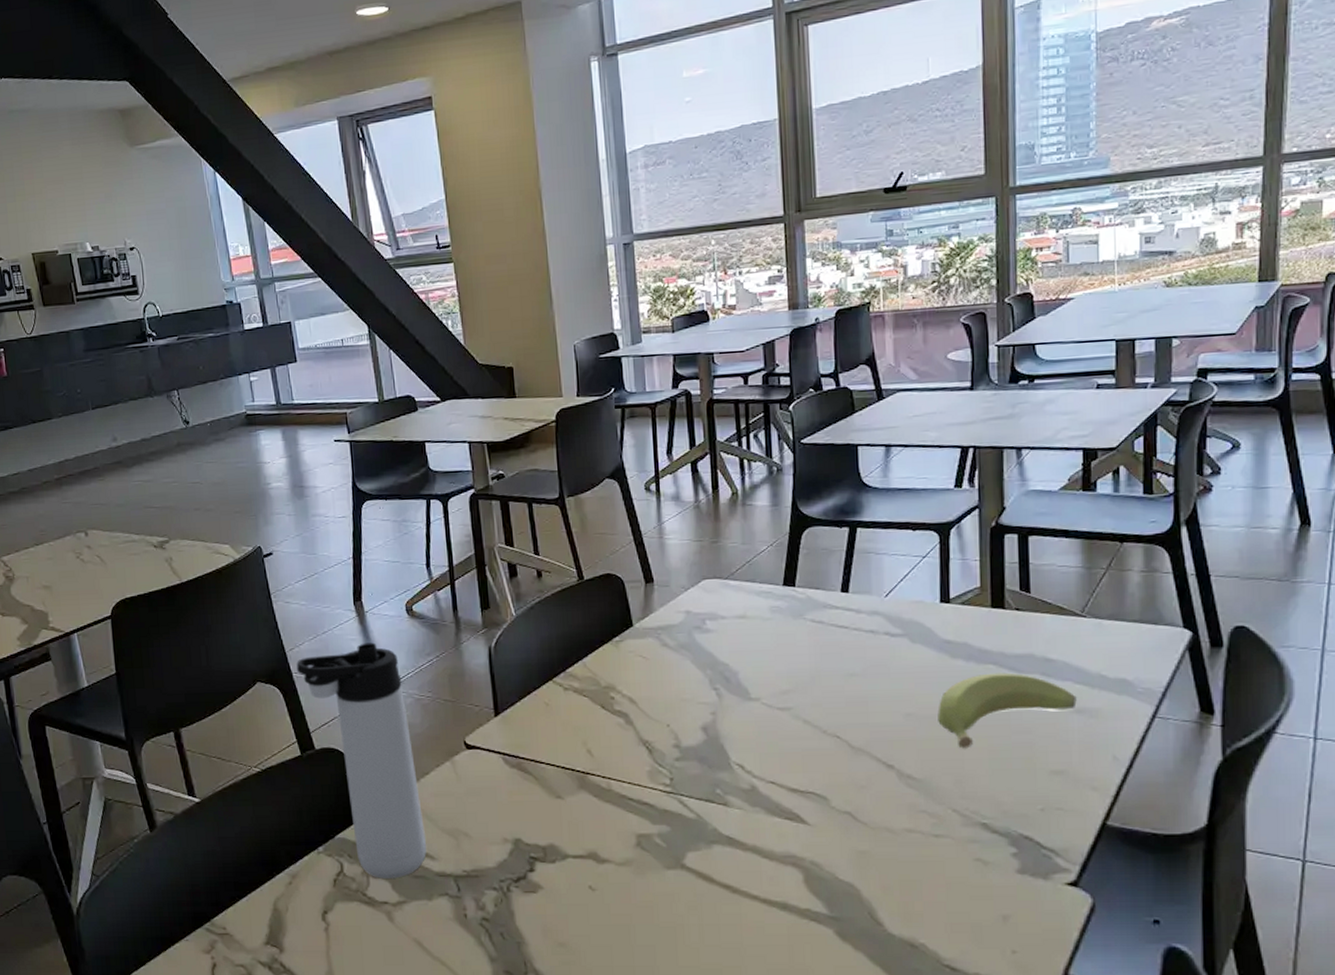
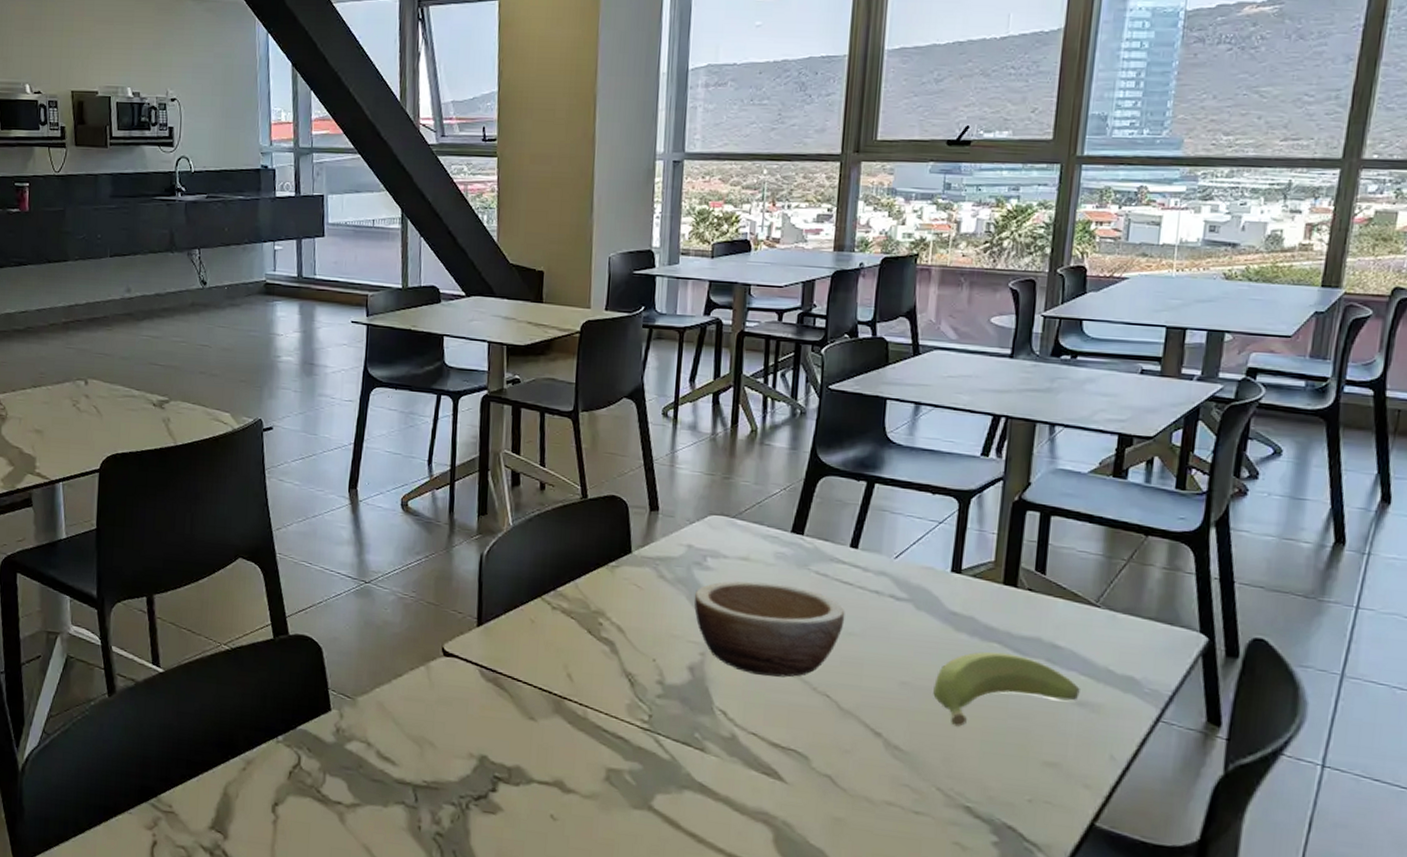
thermos bottle: present [297,642,427,879] -> none [281,532,390,779]
bowl: none [698,636,845,726] -> present [694,581,845,678]

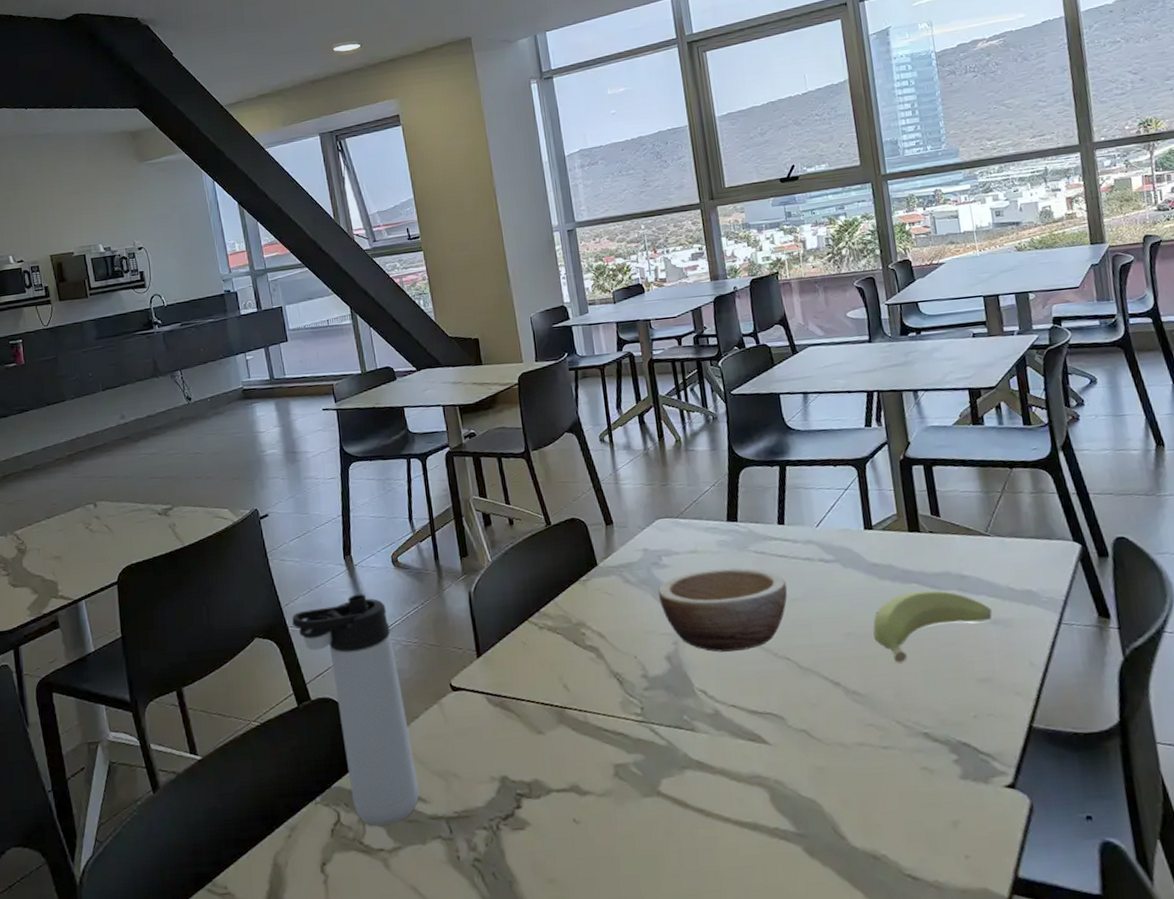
thermos bottle: none [281,532,390,779] -> present [292,593,419,826]

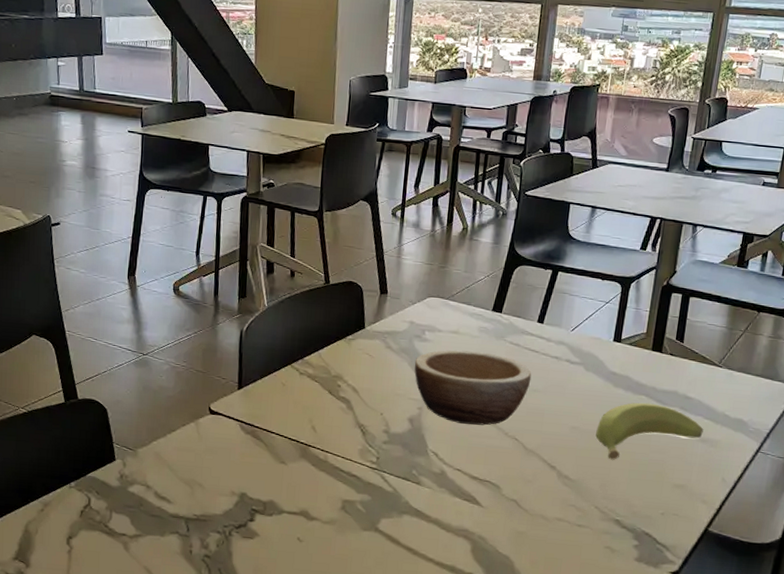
thermos bottle: present [292,593,419,826] -> none [70,313,166,515]

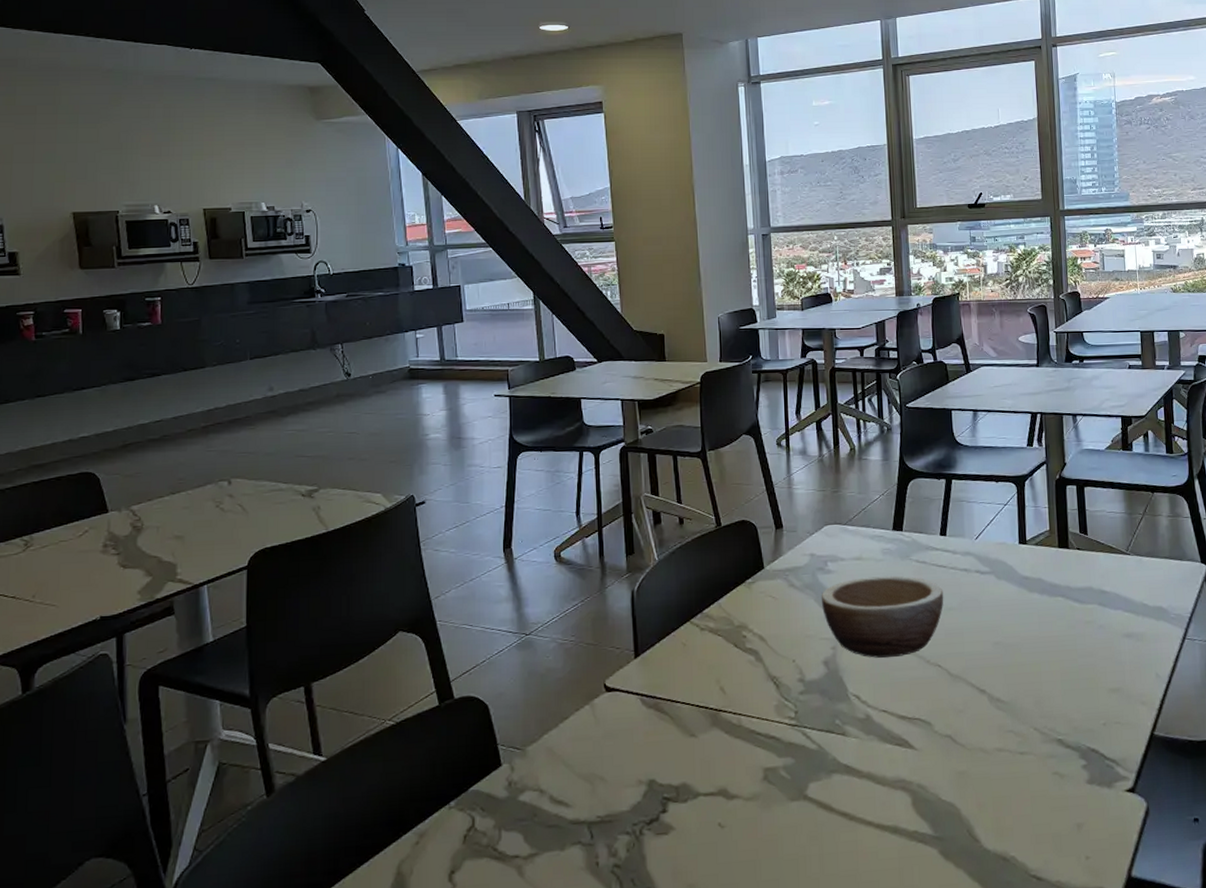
banana: present [595,402,704,460] -> none [1019,603,1127,673]

